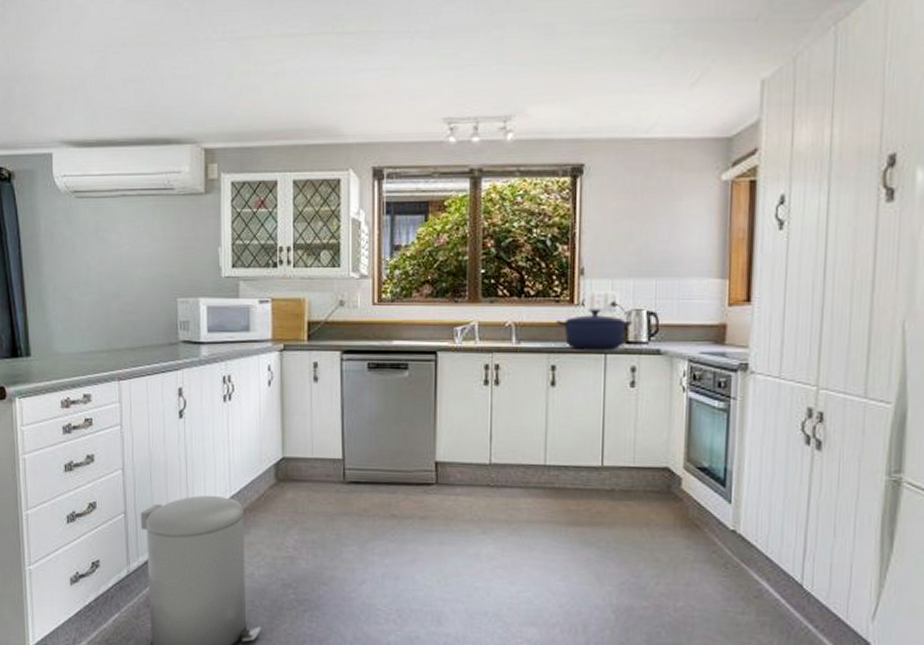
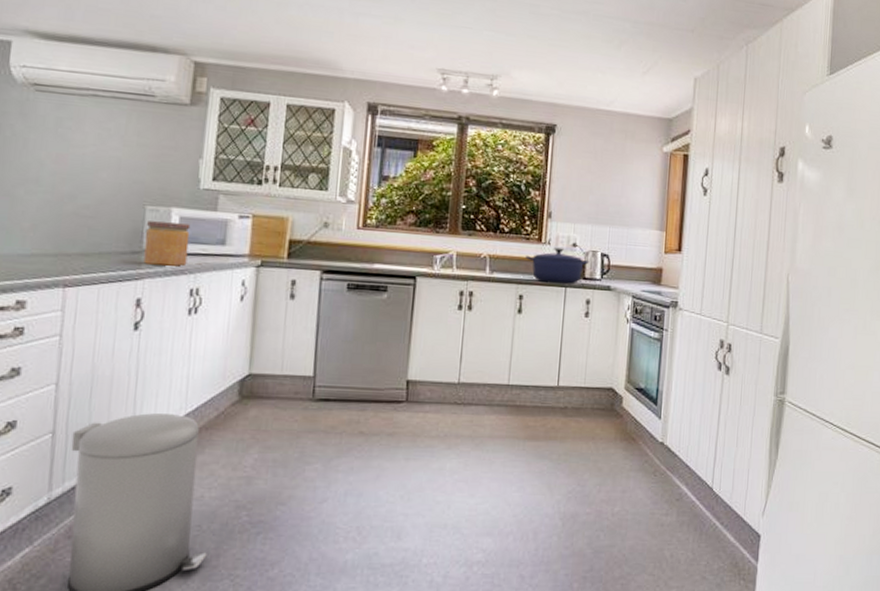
jar: none [180,313,217,355] -> present [143,221,191,267]

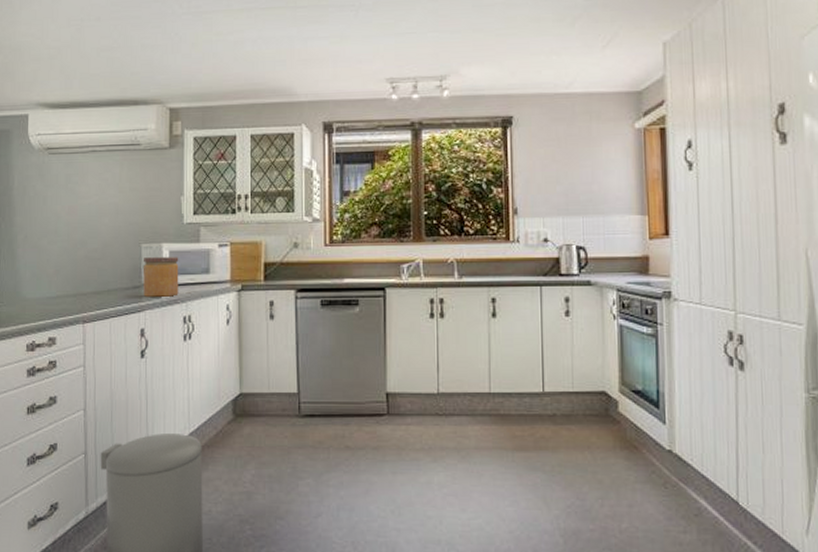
cooking pot: present [525,247,590,285] -> none [494,245,564,284]

